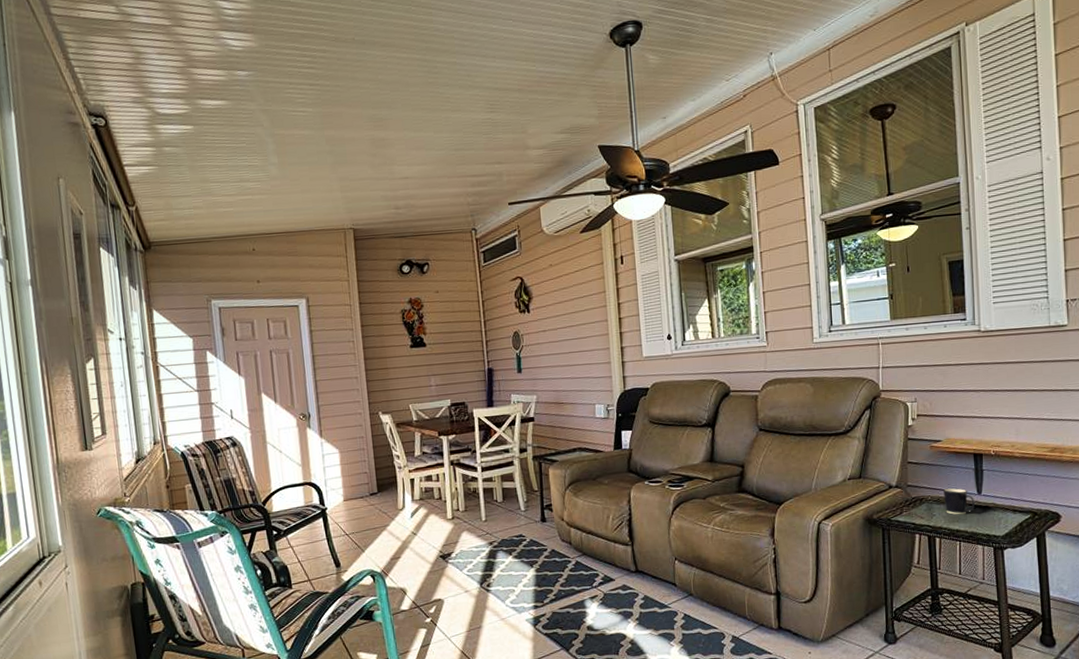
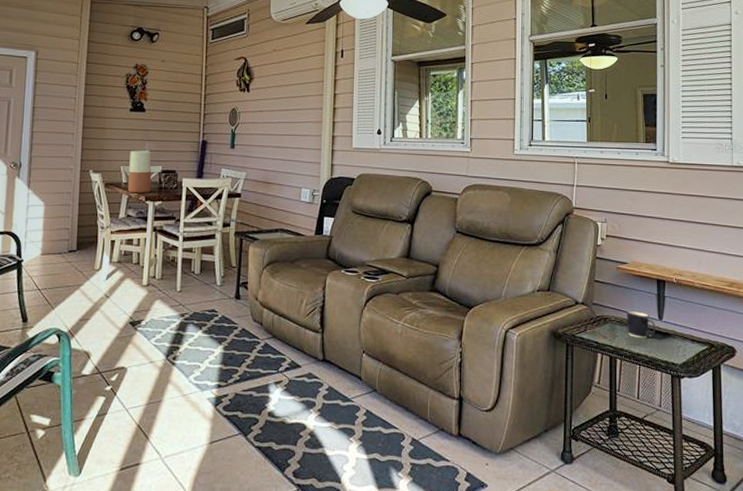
vase: none [416,385,444,431] -> present [127,150,152,194]

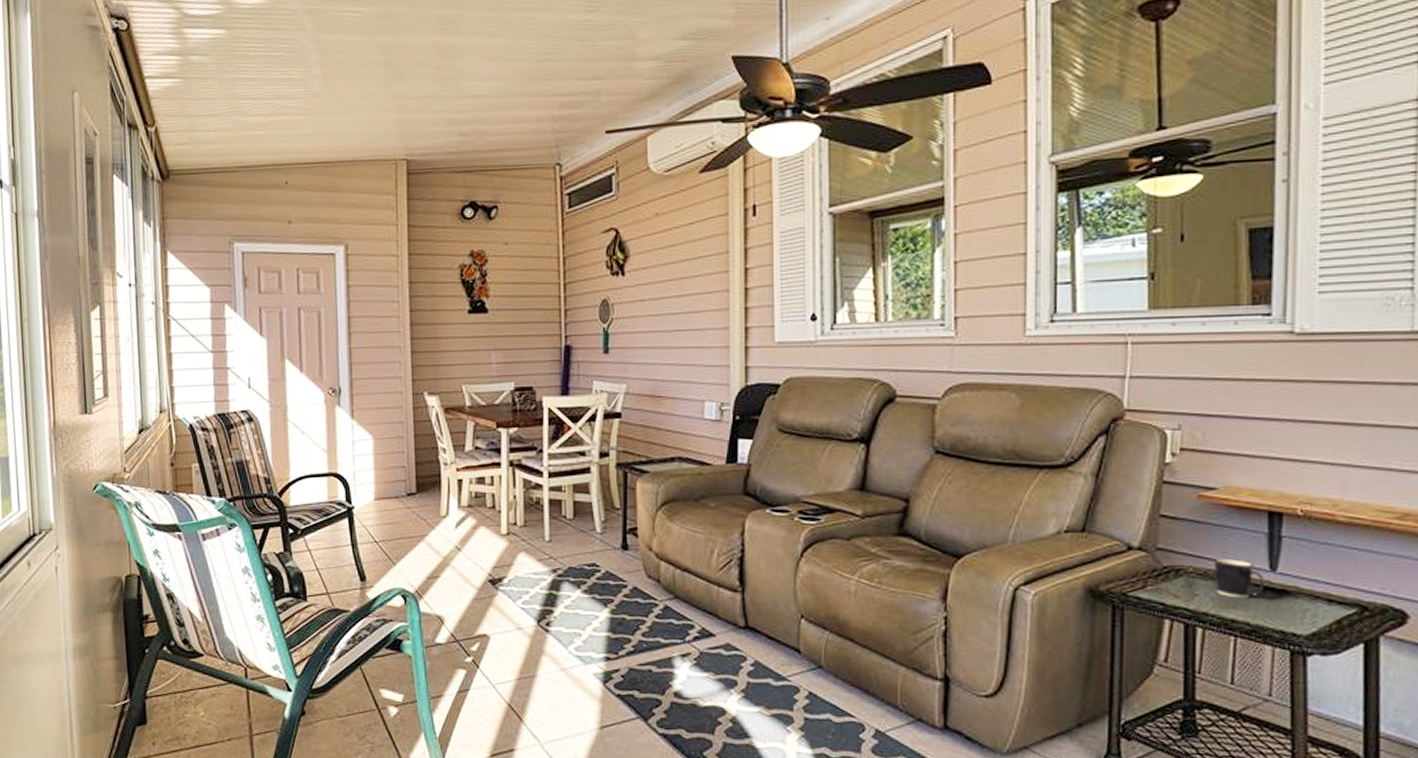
vase: present [127,150,152,194] -> none [472,363,504,419]

